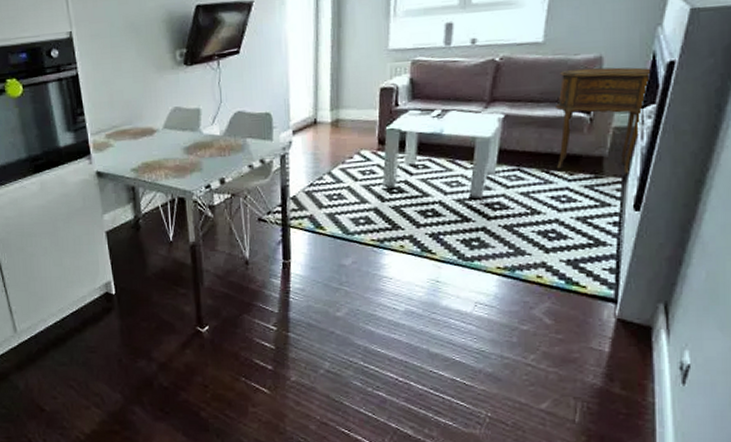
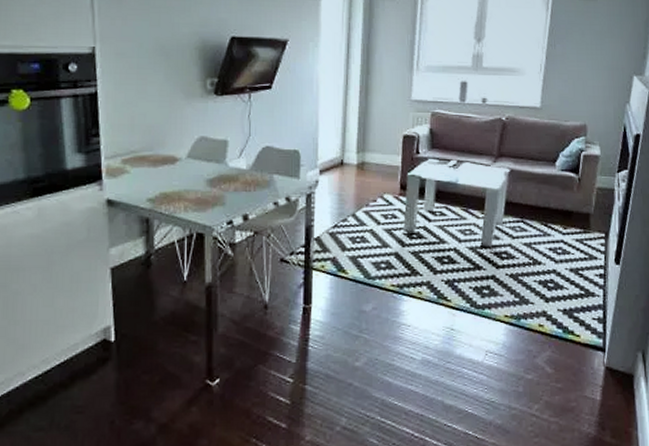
side table: present [556,67,650,176] -> none [551,133,622,232]

